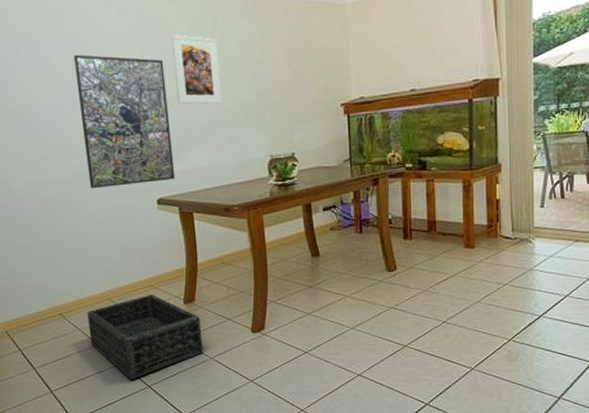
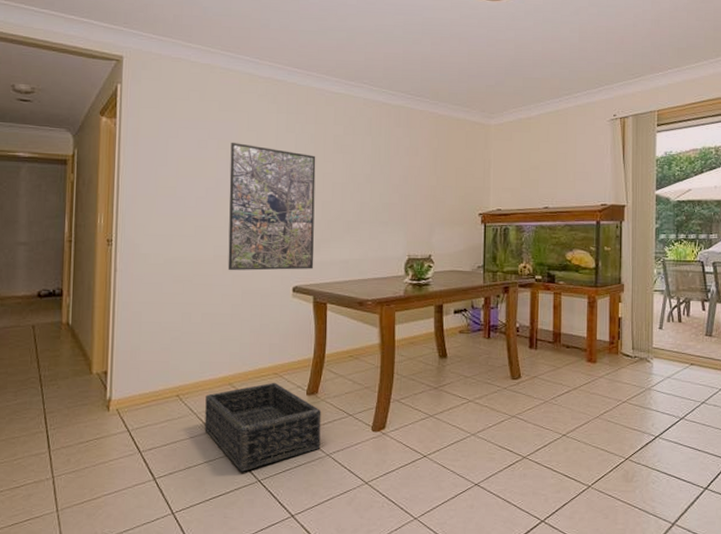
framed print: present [171,34,222,105] -> none [324,134,369,202]

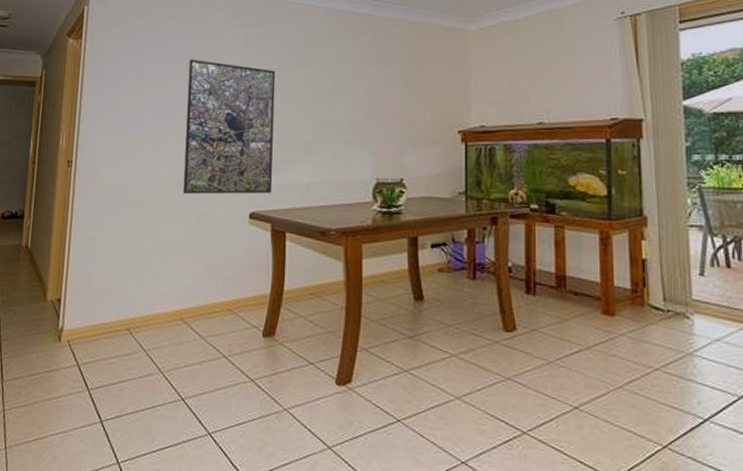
basket: present [204,382,322,472] -> none [154,319,279,422]

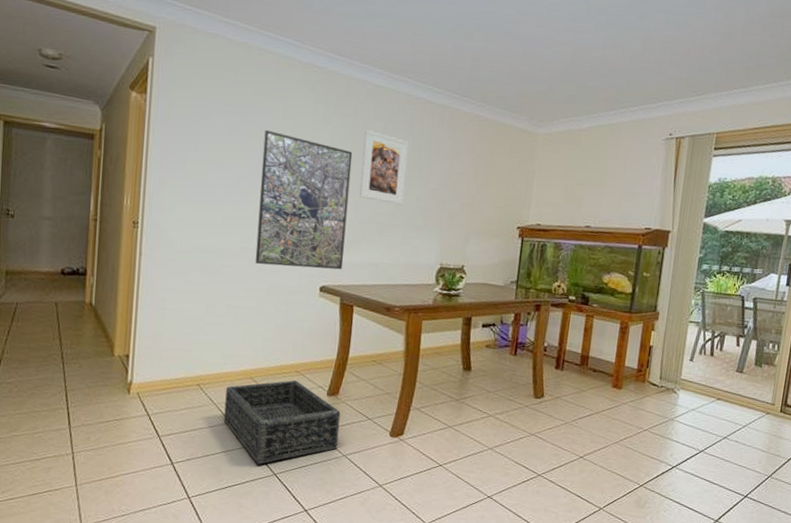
basket: none [154,319,279,422] -> present [223,380,341,464]
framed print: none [284,48,332,119] -> present [359,130,409,205]

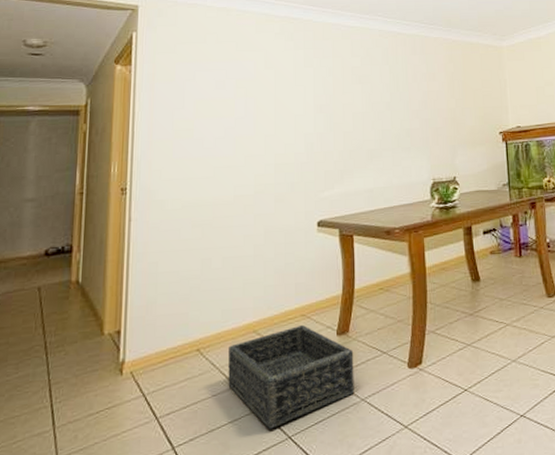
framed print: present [255,129,353,270] -> none [248,80,338,210]
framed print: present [359,130,409,205] -> none [344,66,389,130]

